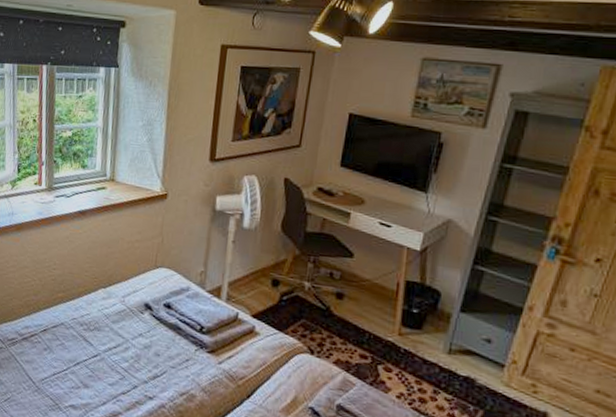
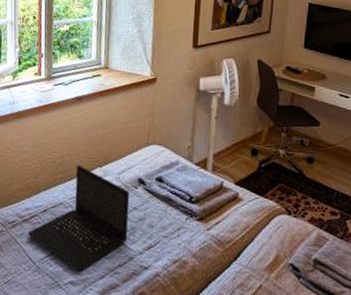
laptop: none [27,285,135,396] -> present [27,165,130,272]

